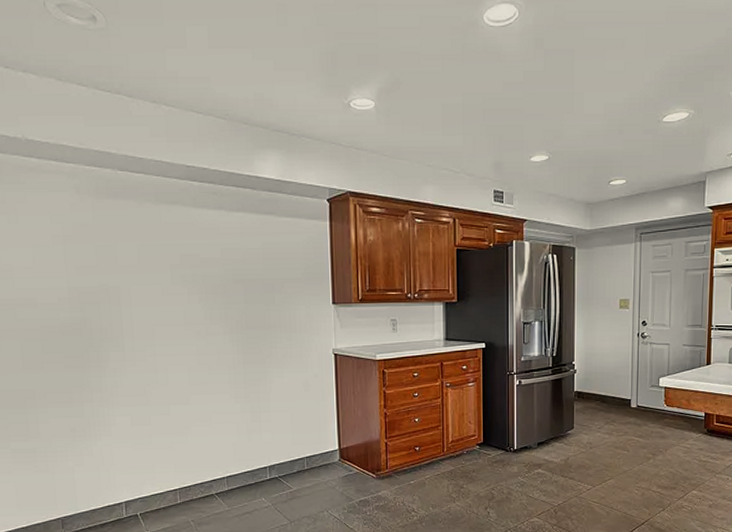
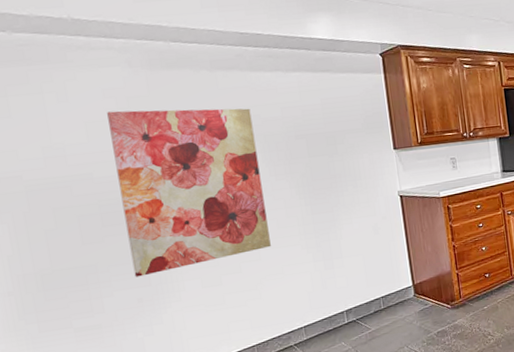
wall art: none [53,237,201,407] -> present [107,108,271,277]

